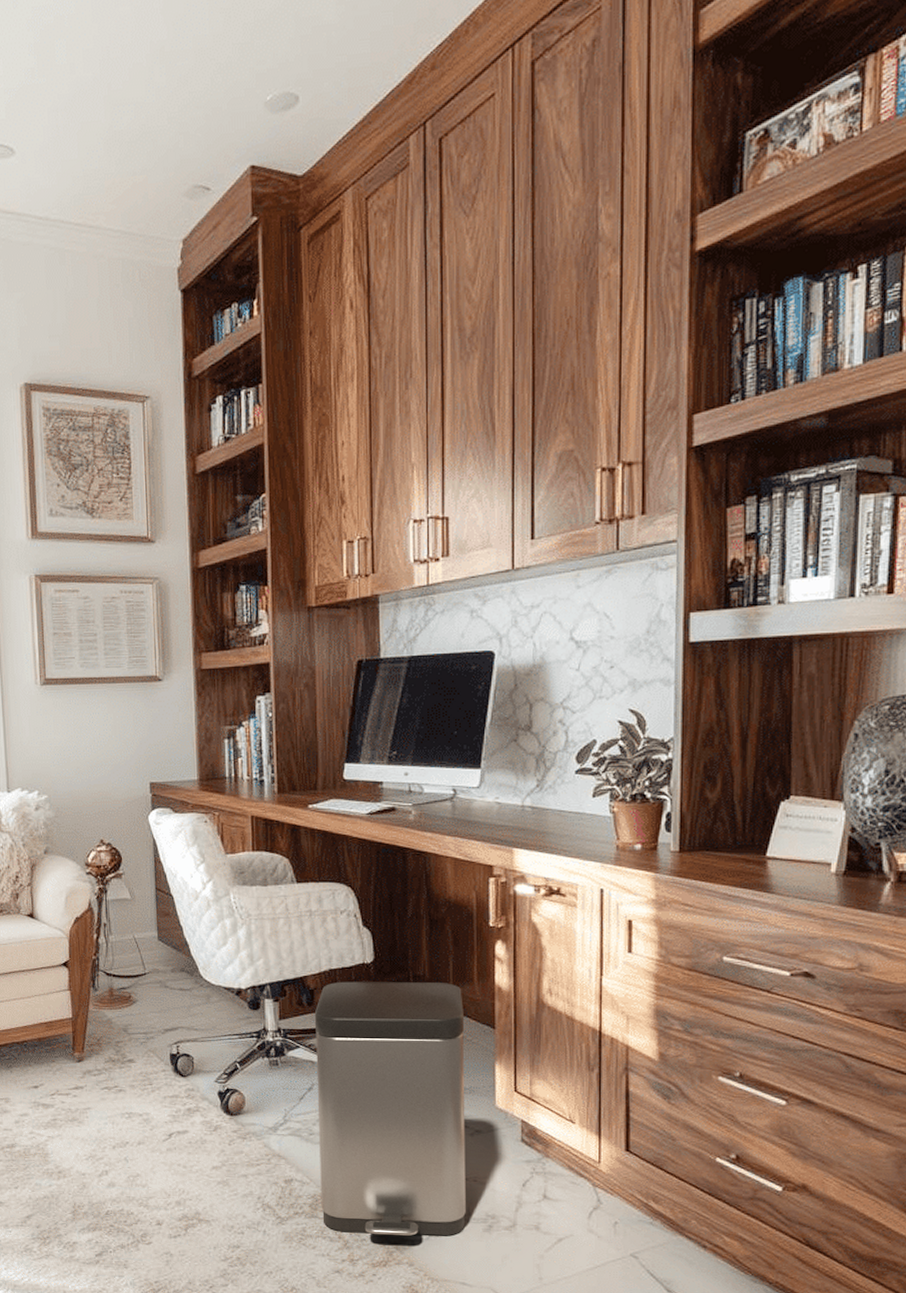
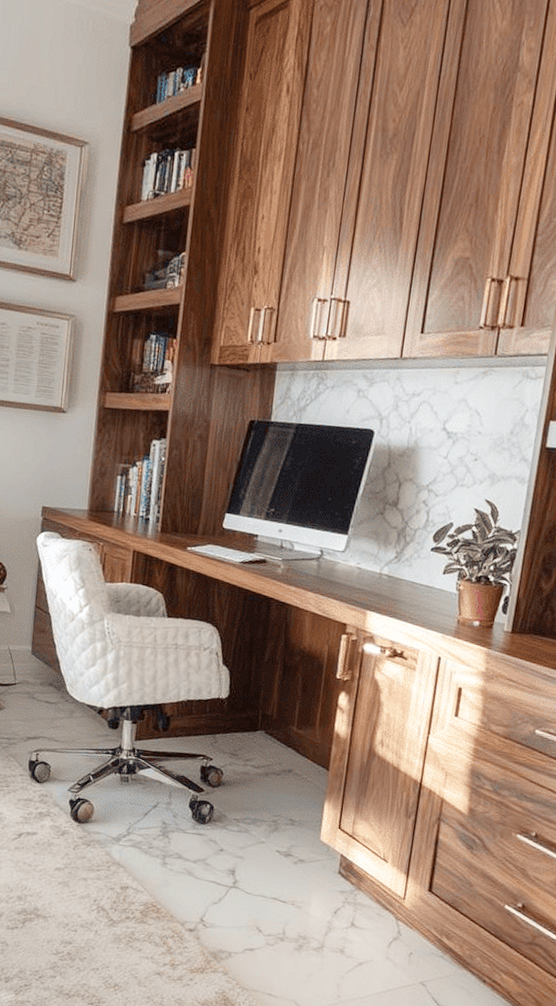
pedal bin: present [314,981,466,1236] -> none [151,712,304,951]

